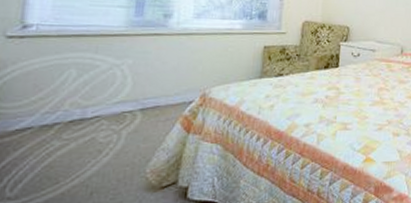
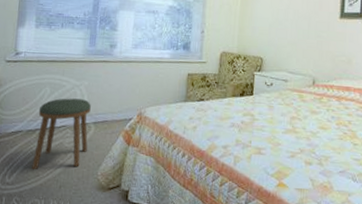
stool: none [47,81,137,177] -> present [32,98,91,170]

